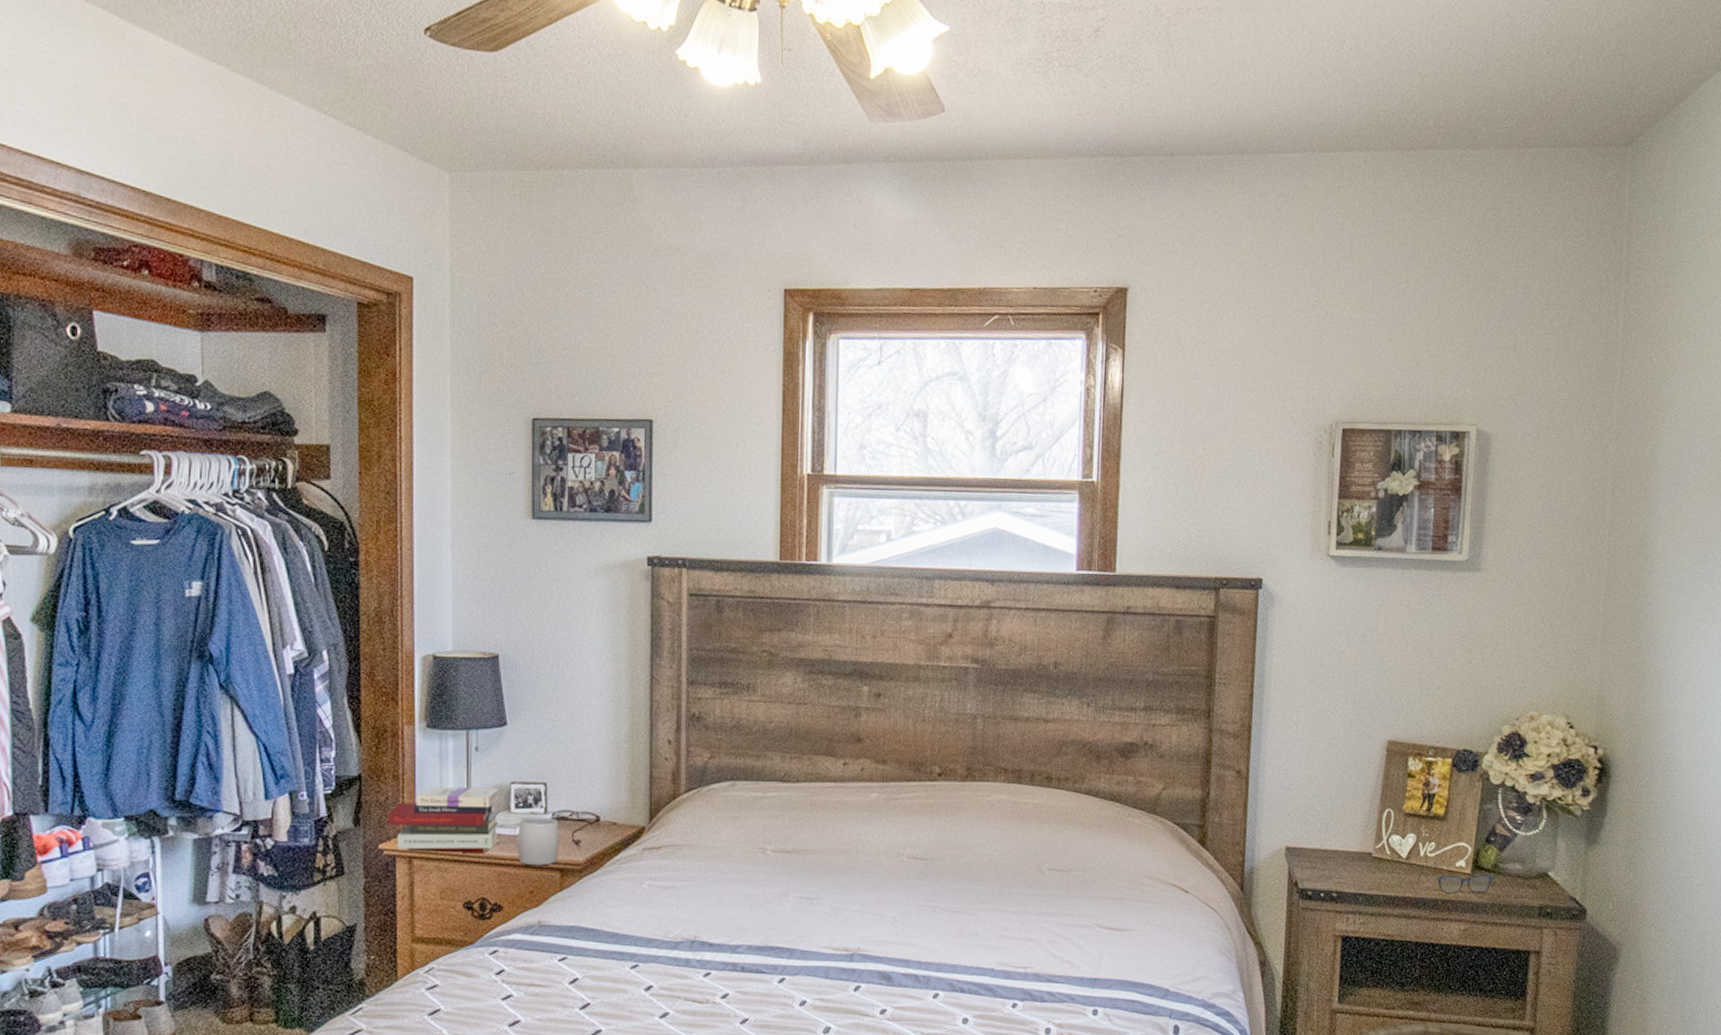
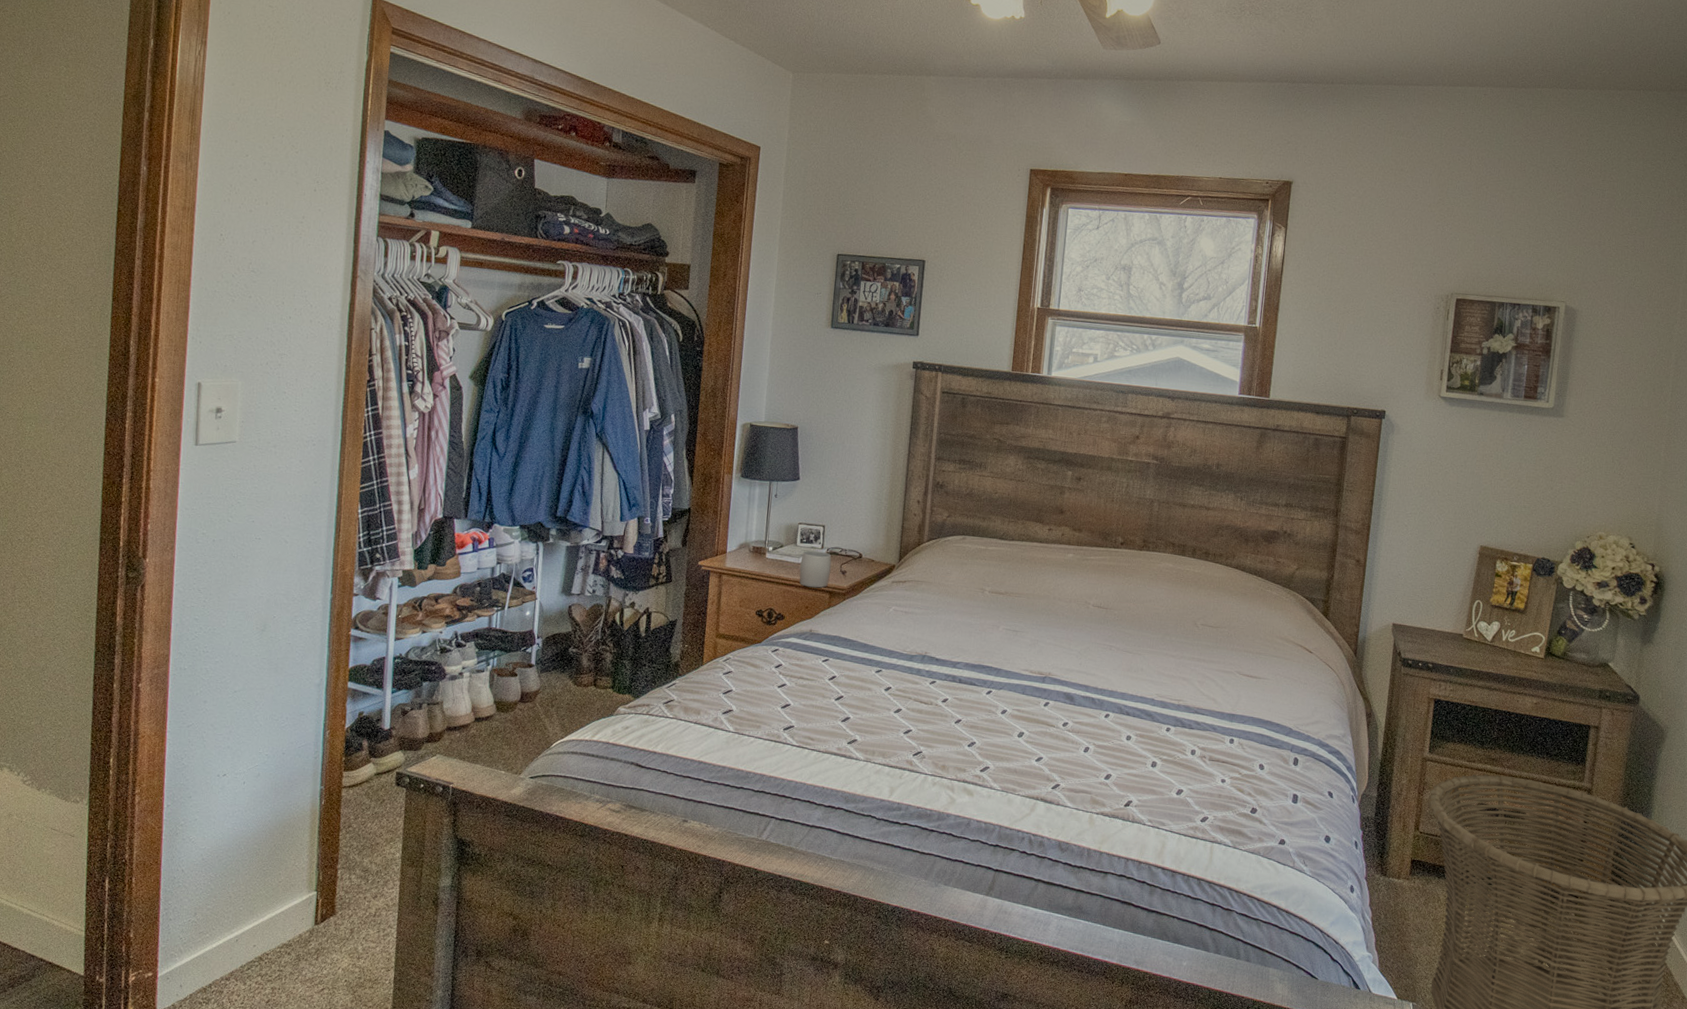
books: present [388,787,500,854] -> none [706,521,790,575]
glasses: present [1418,871,1494,894] -> none [1499,653,1563,675]

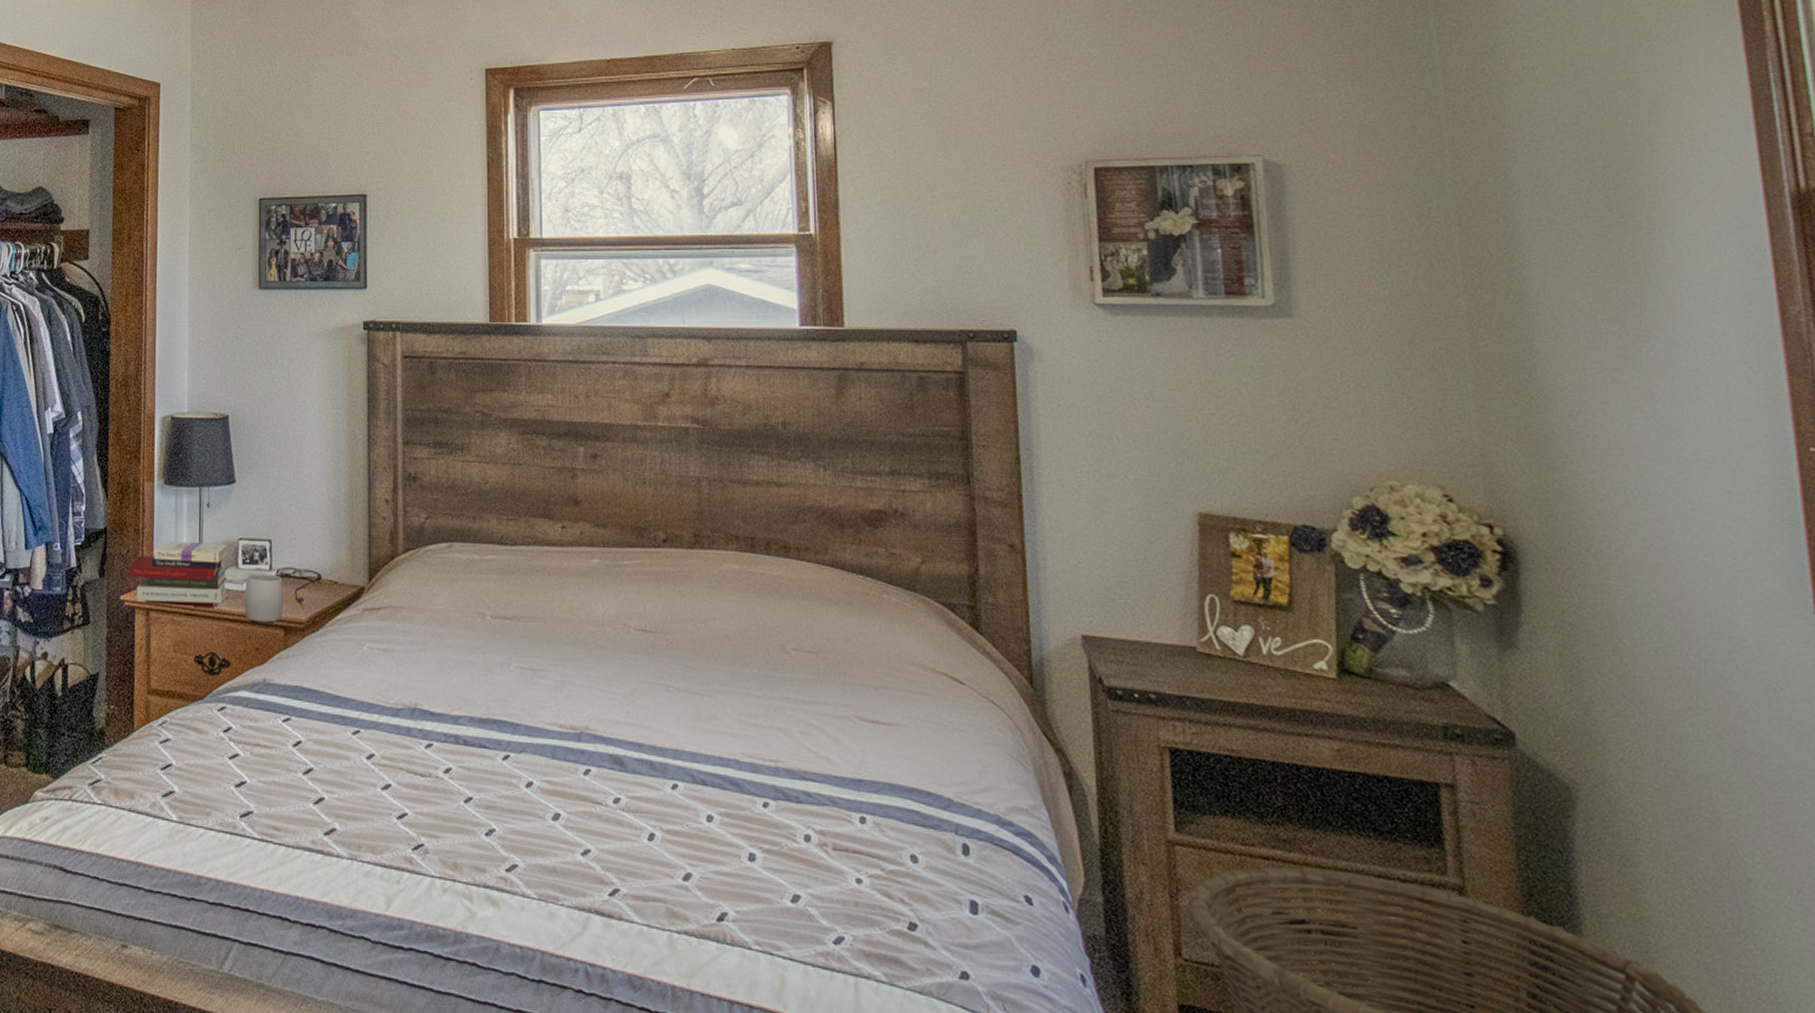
books: none [706,521,790,575] -> present [129,541,228,608]

